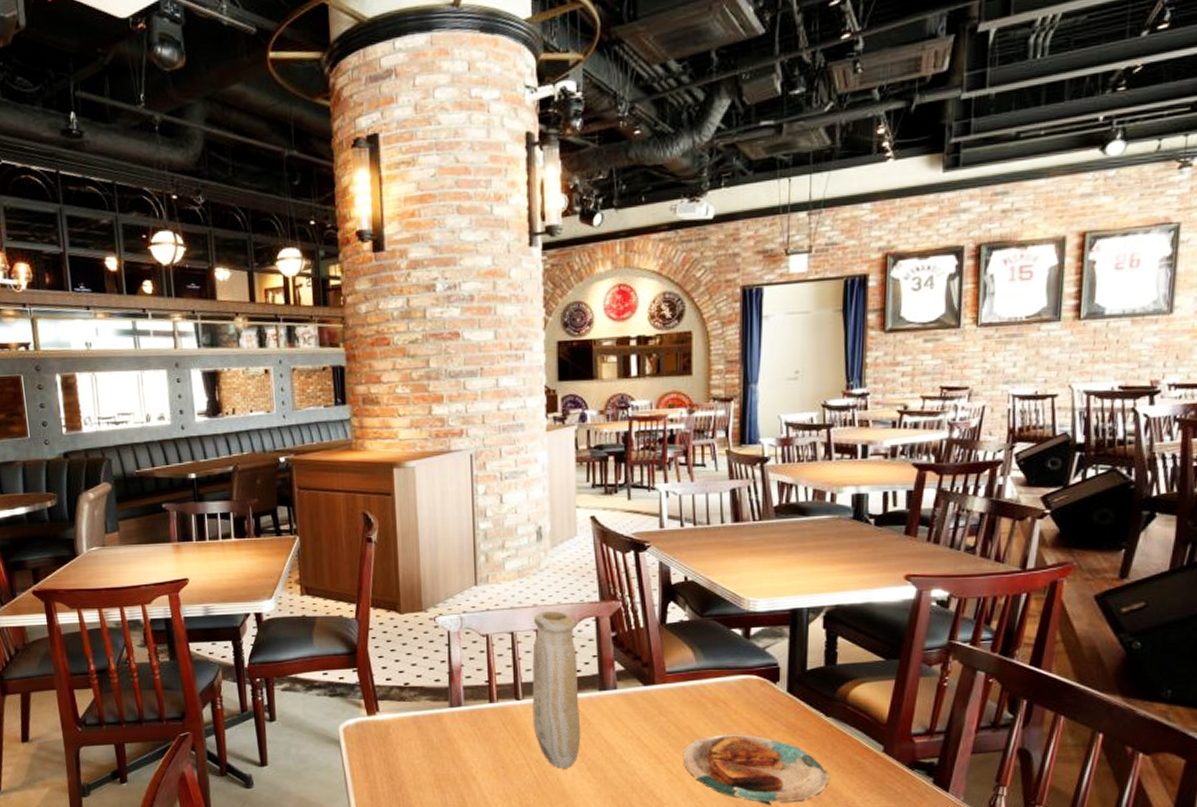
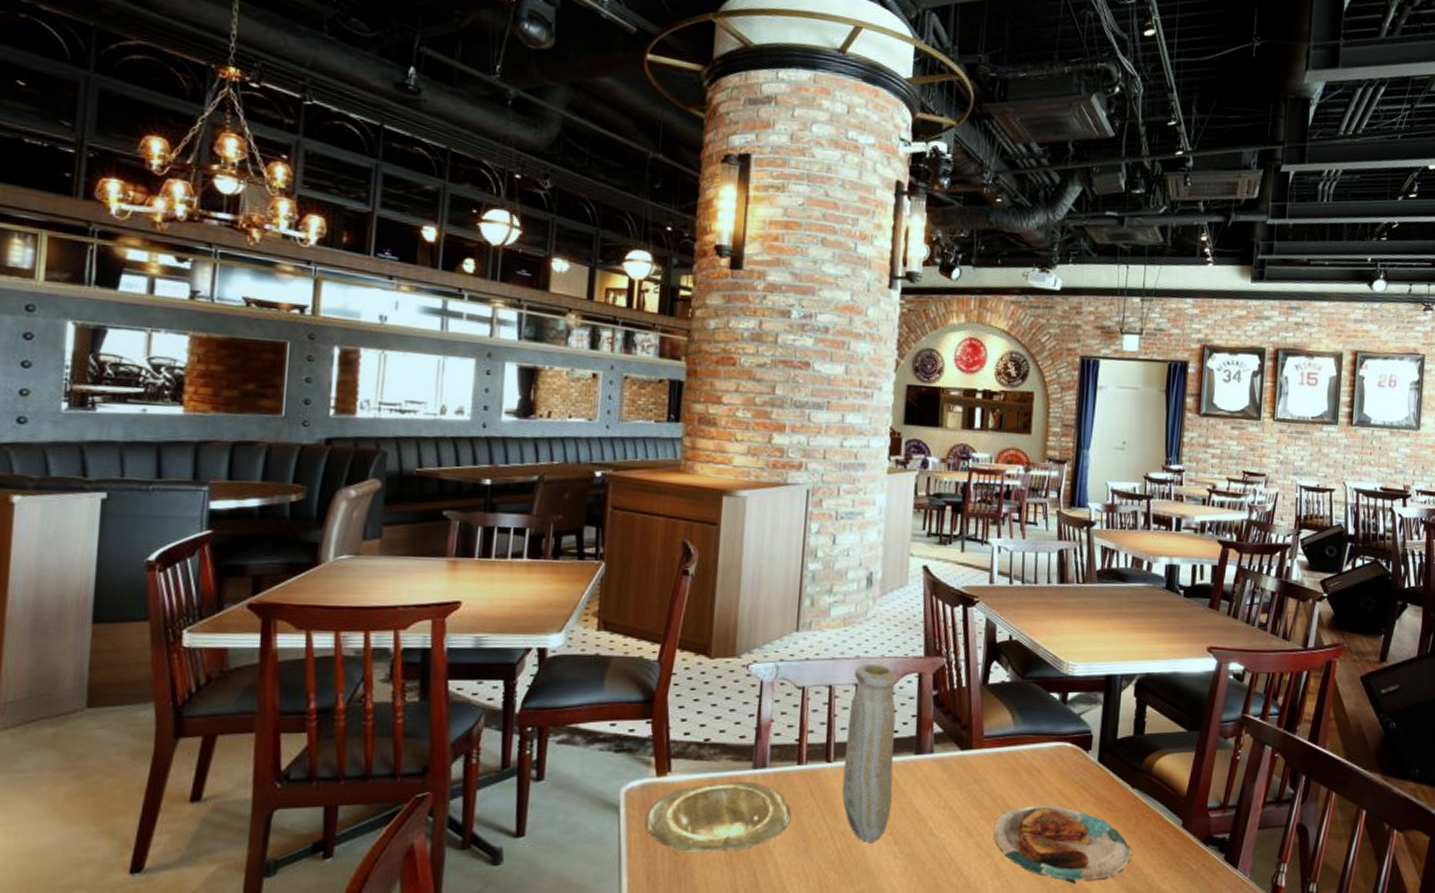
plate: none [363,718,489,777] -> present [646,781,792,852]

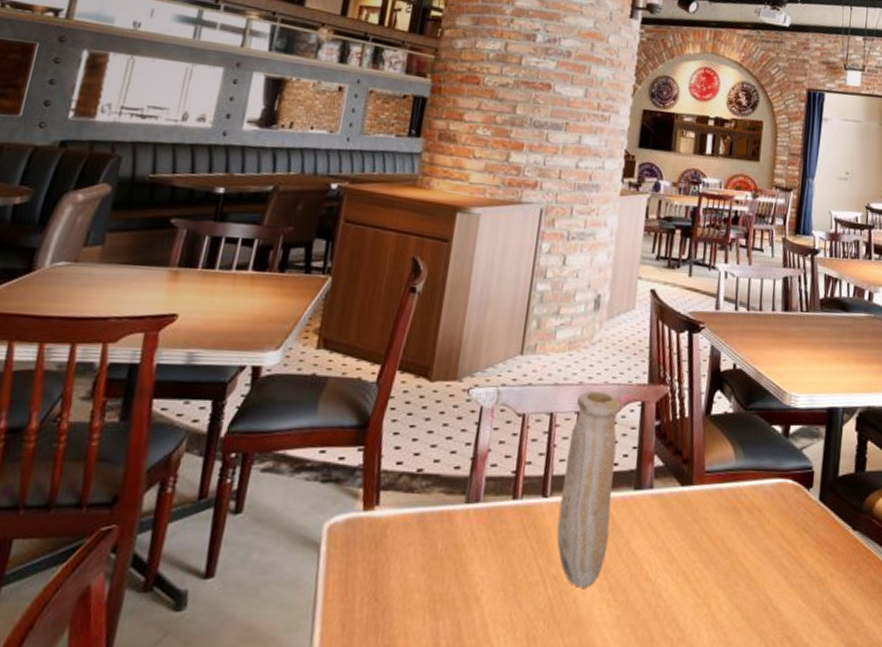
plate: present [646,781,792,852] -> none [346,517,503,598]
plate: present [993,805,1133,884] -> none [711,547,854,637]

